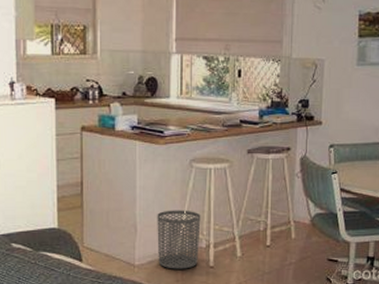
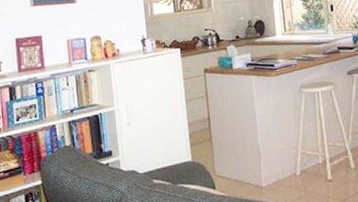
waste bin: present [157,210,201,269] -> none [277,131,318,187]

